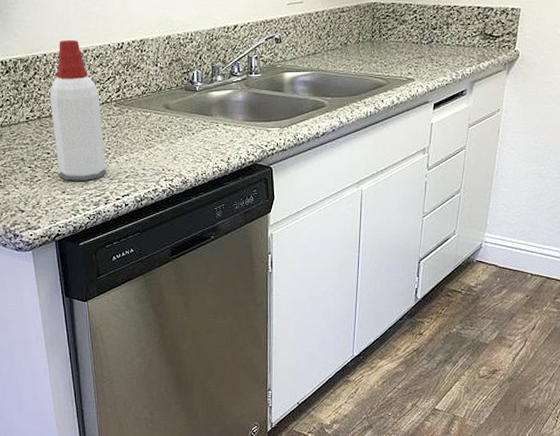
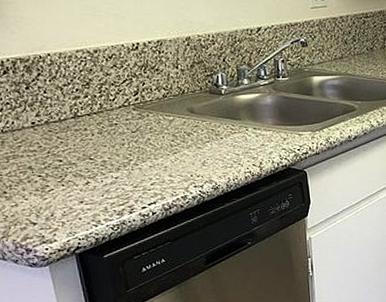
spray bottle: present [49,39,107,181] -> none [57,38,129,190]

